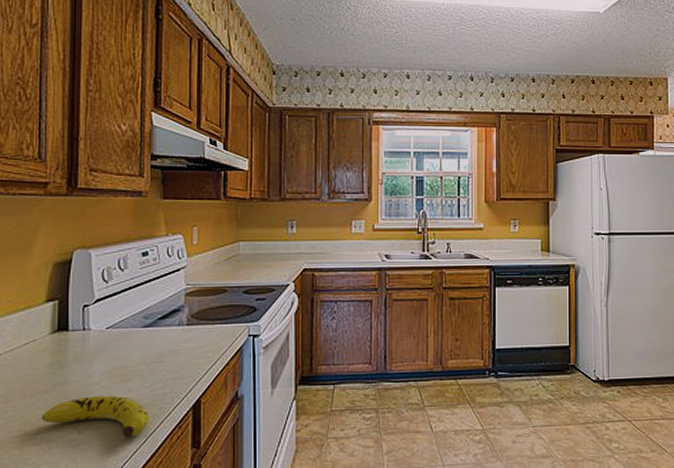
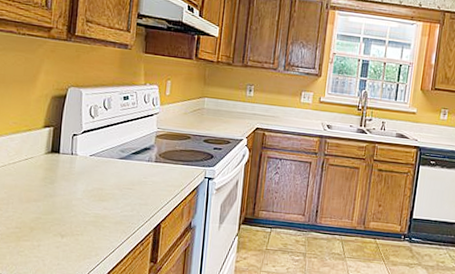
fruit: present [42,395,149,438] -> none [34,208,119,247]

